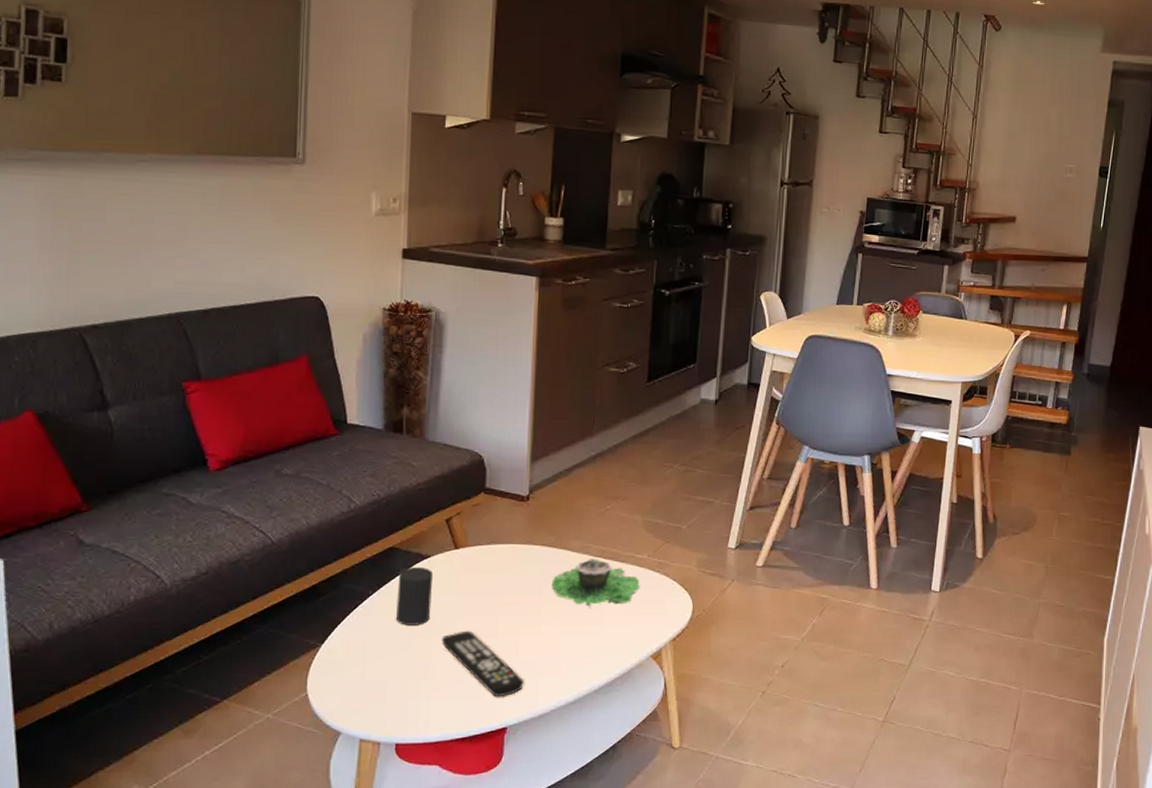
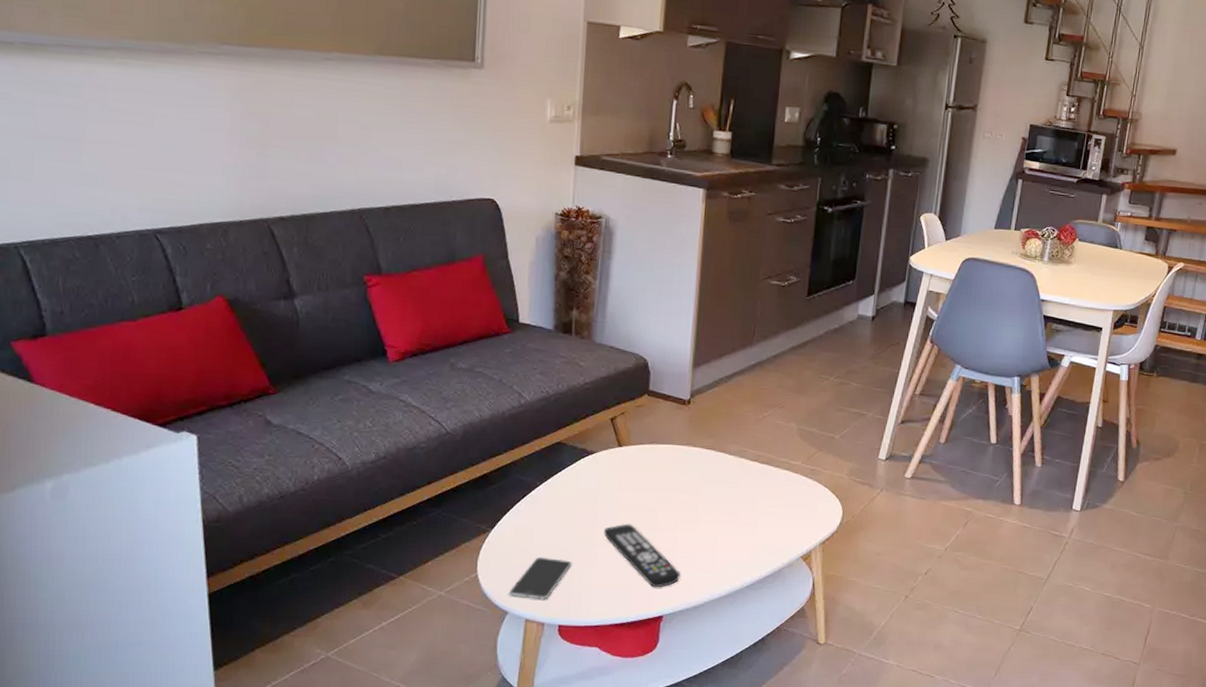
smartphone: none [341,671,408,717] -> present [509,557,572,600]
cup: present [396,567,434,625] -> none [562,462,598,517]
succulent planter: present [551,559,640,607] -> none [709,462,793,508]

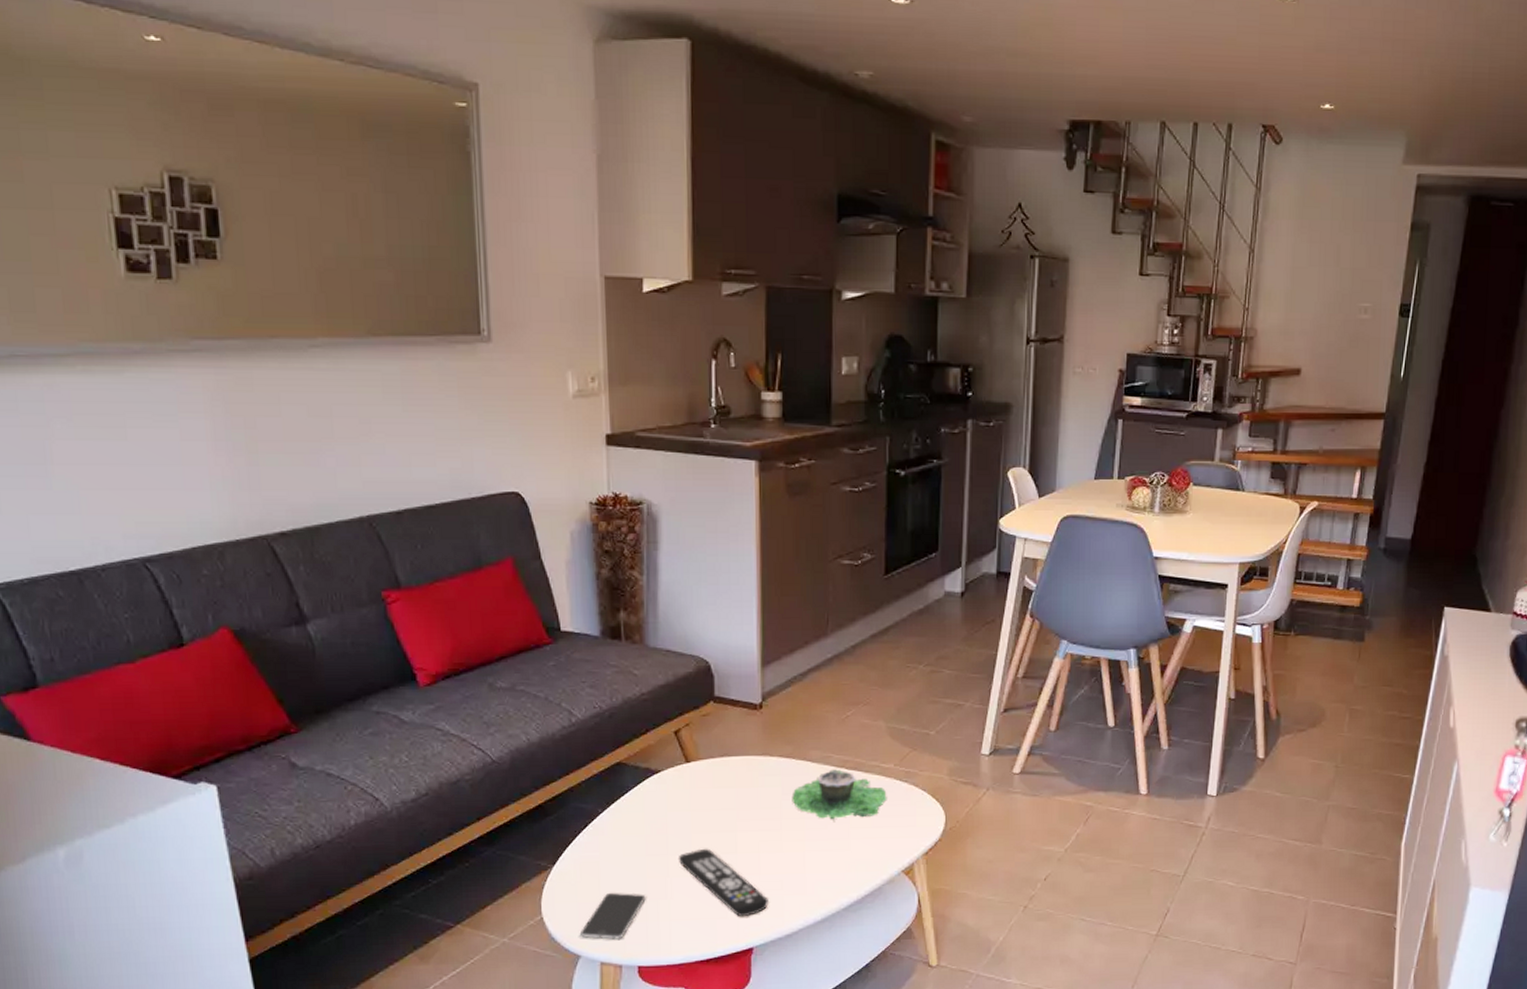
succulent planter: none [709,462,793,508] -> present [792,769,887,821]

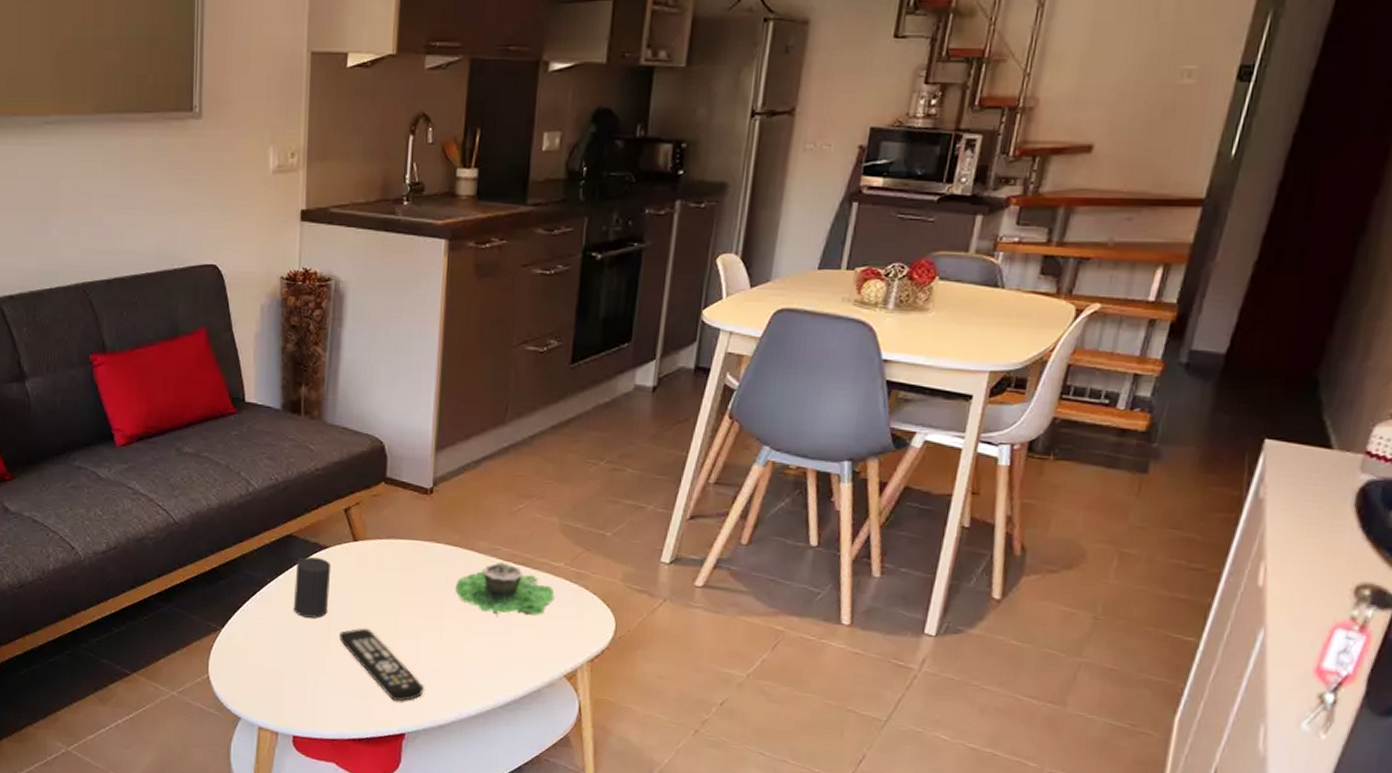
smartphone: present [579,892,646,940] -> none [241,660,305,707]
cup: none [628,783,665,844] -> present [294,557,332,618]

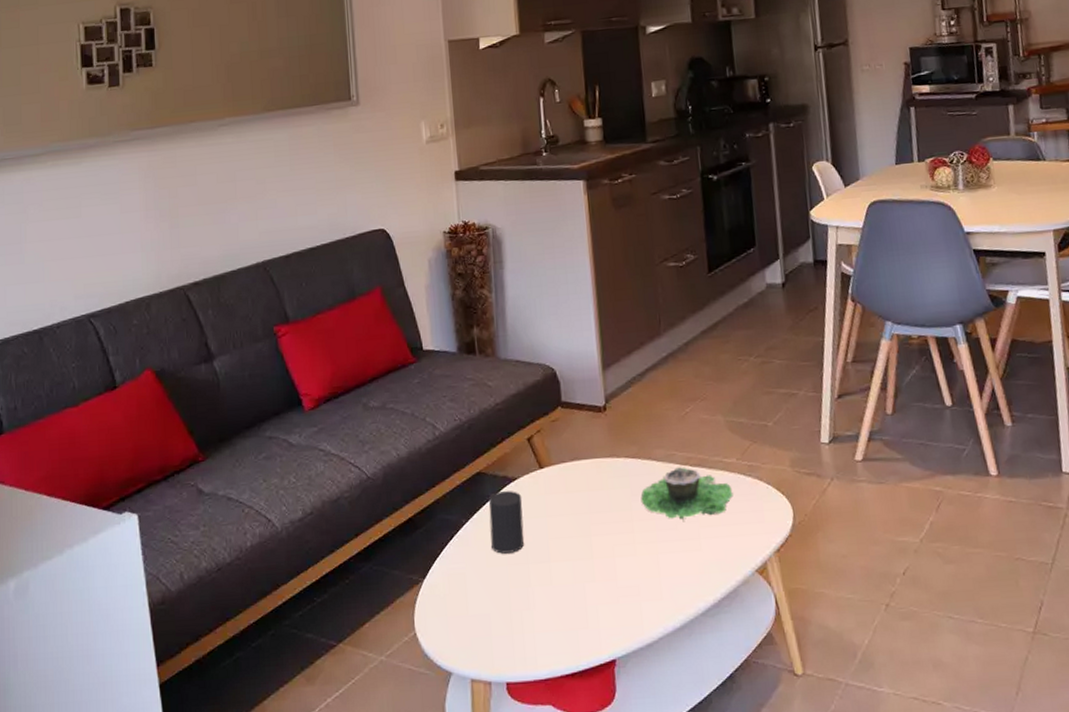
remote control: present [338,627,424,702] -> none [537,554,627,627]

